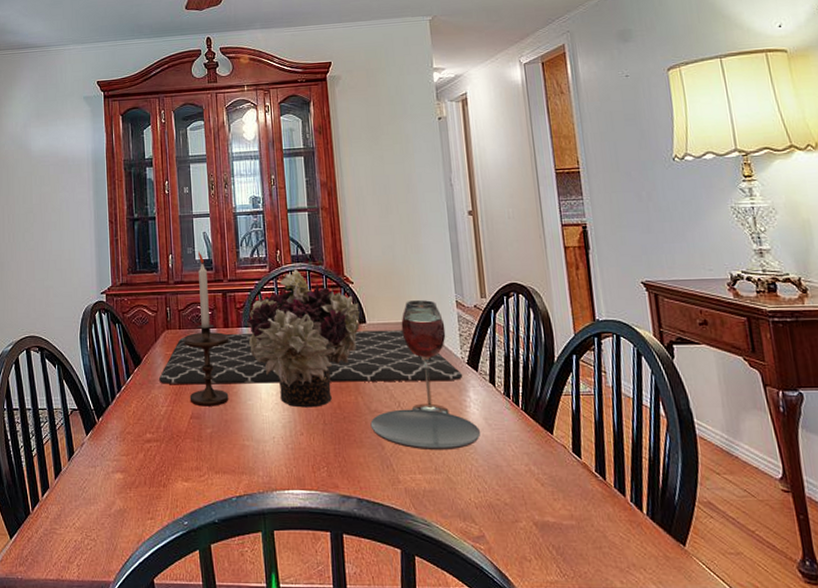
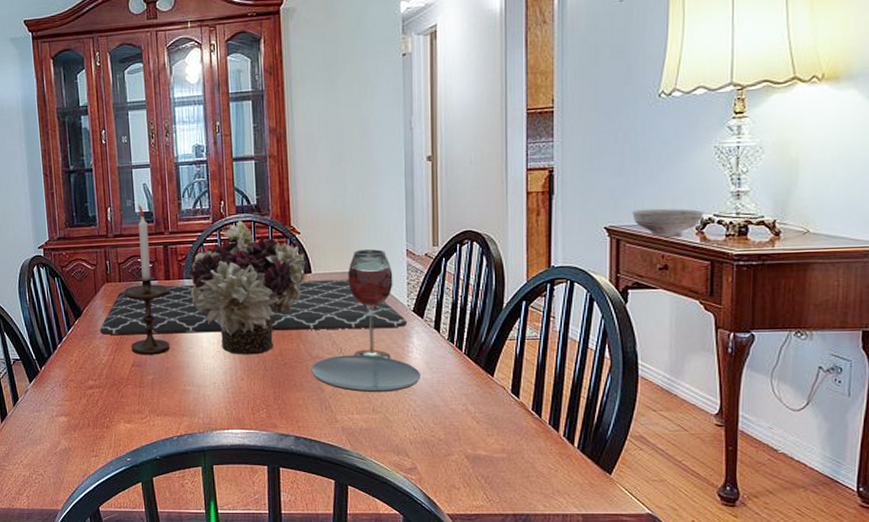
decorative bowl: none [664,264,733,293] -> present [631,208,704,238]

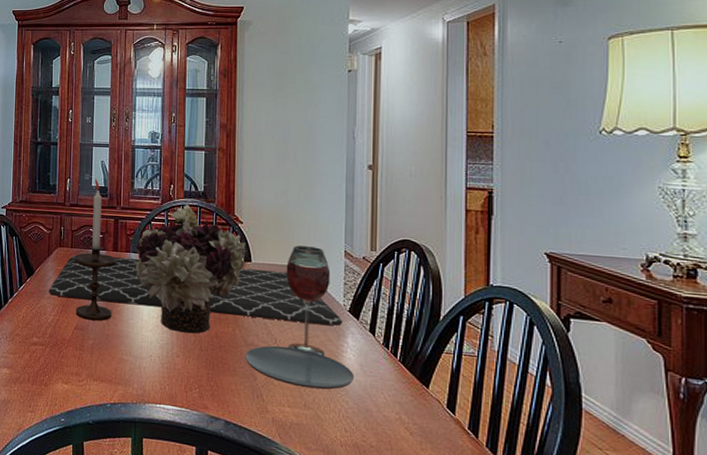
decorative bowl: present [631,208,704,238] -> none [572,239,649,271]

